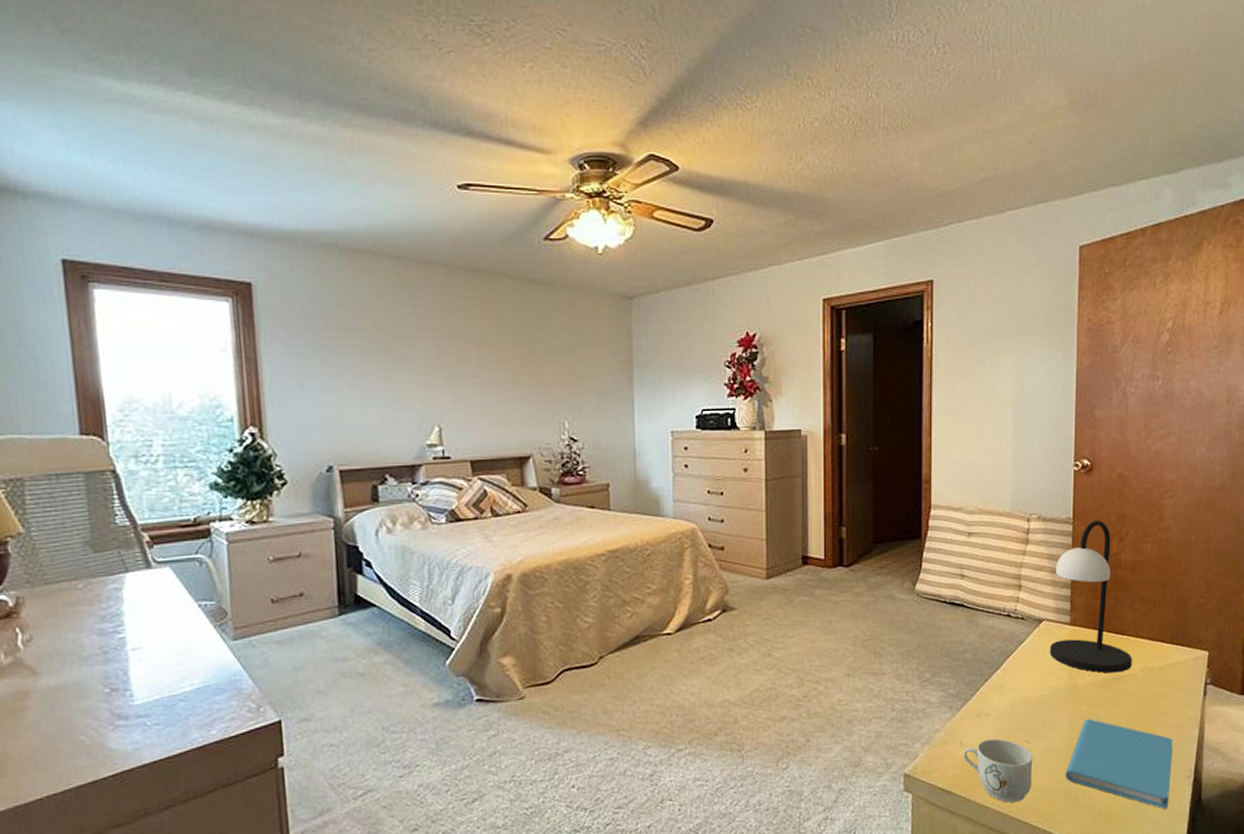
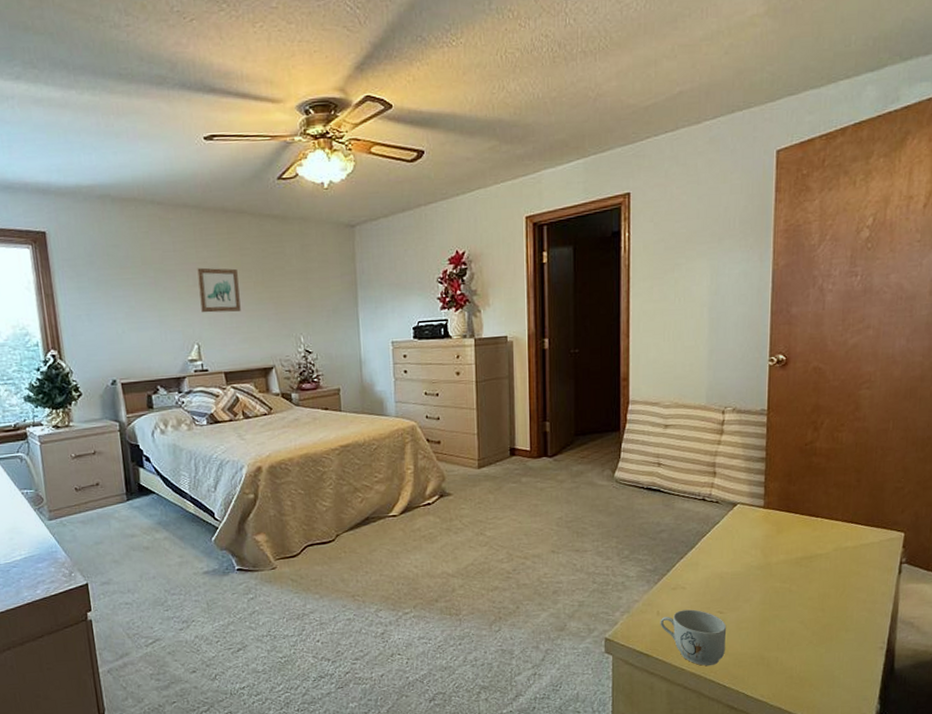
wall art: none [442,336,494,390] -> present [197,267,241,313]
table lamp: present [1049,520,1132,673] -> none [743,411,826,552]
book: present [1065,718,1172,809] -> none [758,593,866,676]

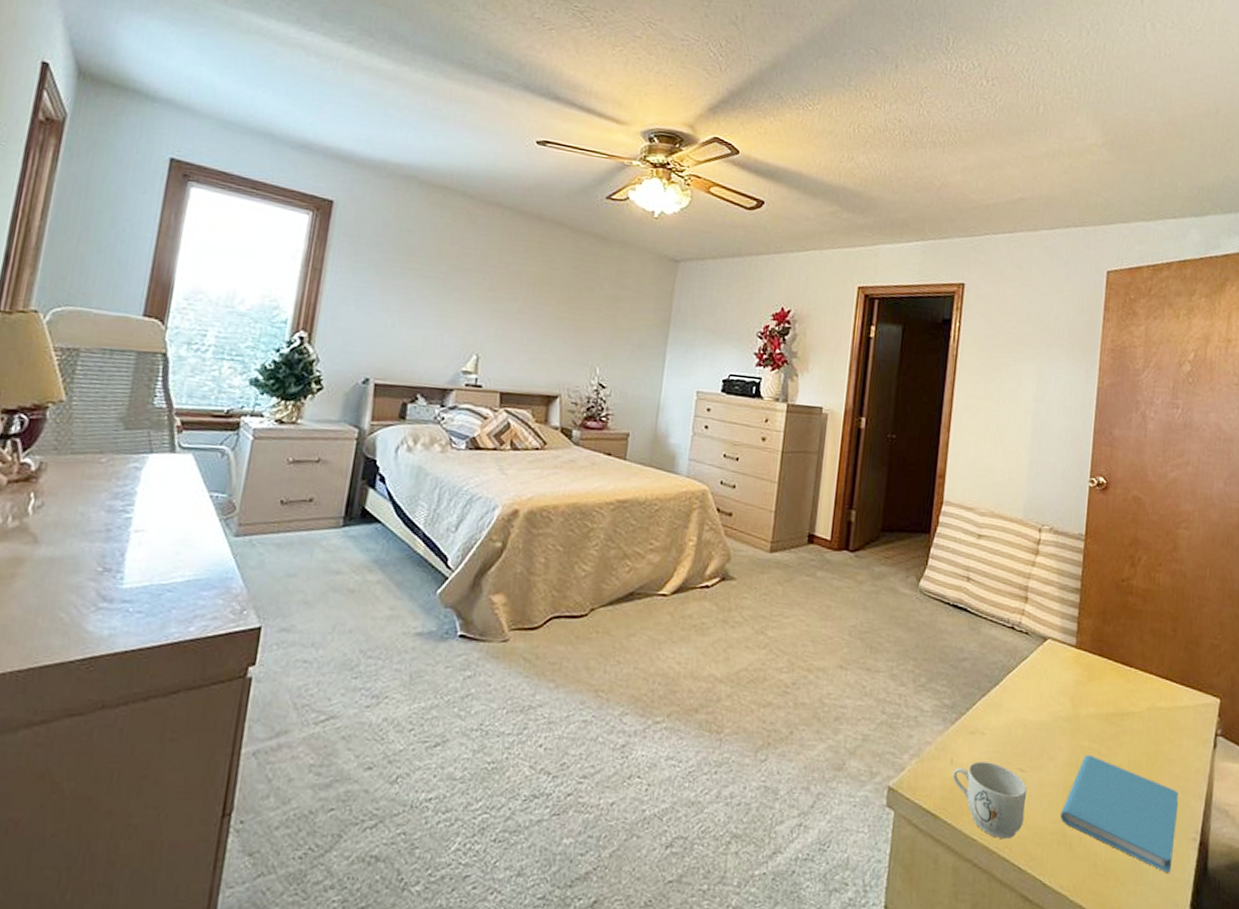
wall art: present [197,267,241,313] -> none [490,272,541,327]
book: none [758,593,866,676] -> present [1060,754,1178,873]

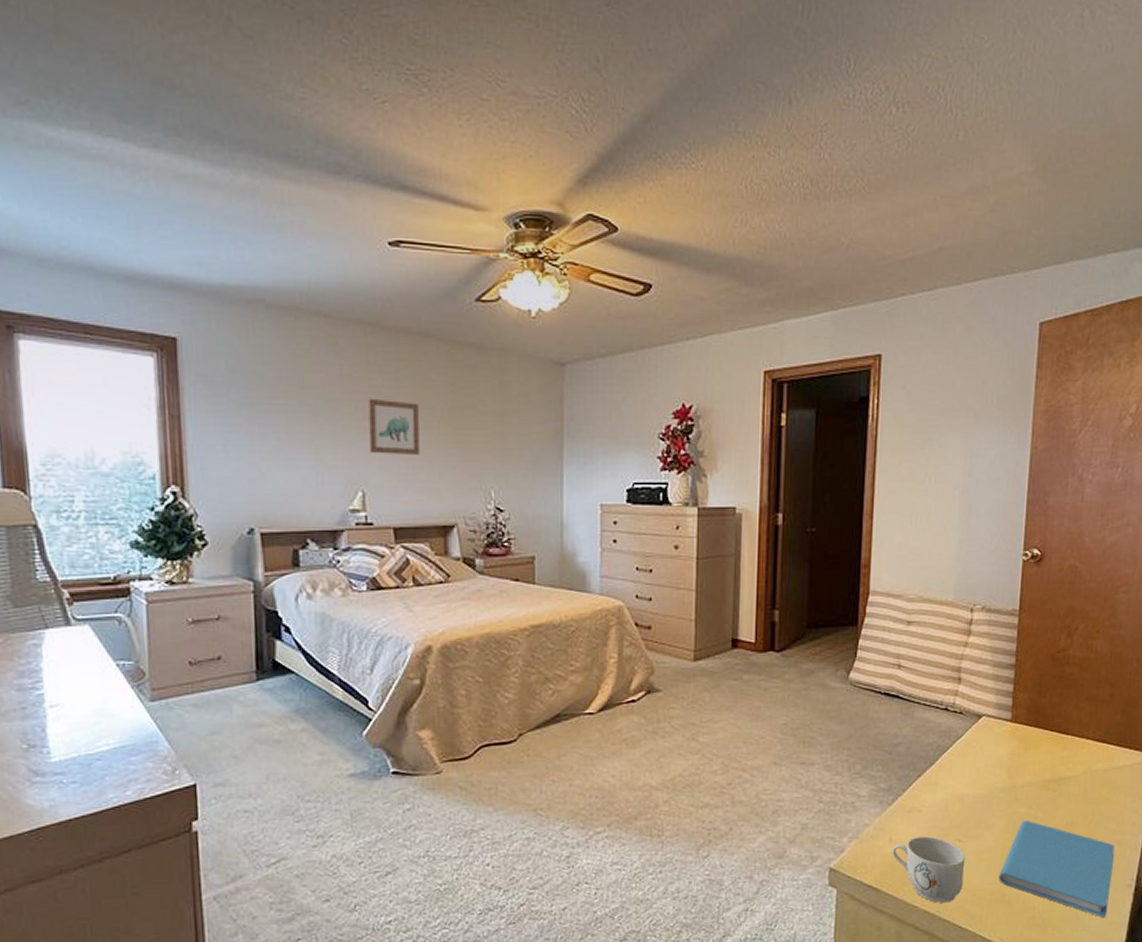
wall art: none [490,272,541,327] -> present [368,398,420,455]

